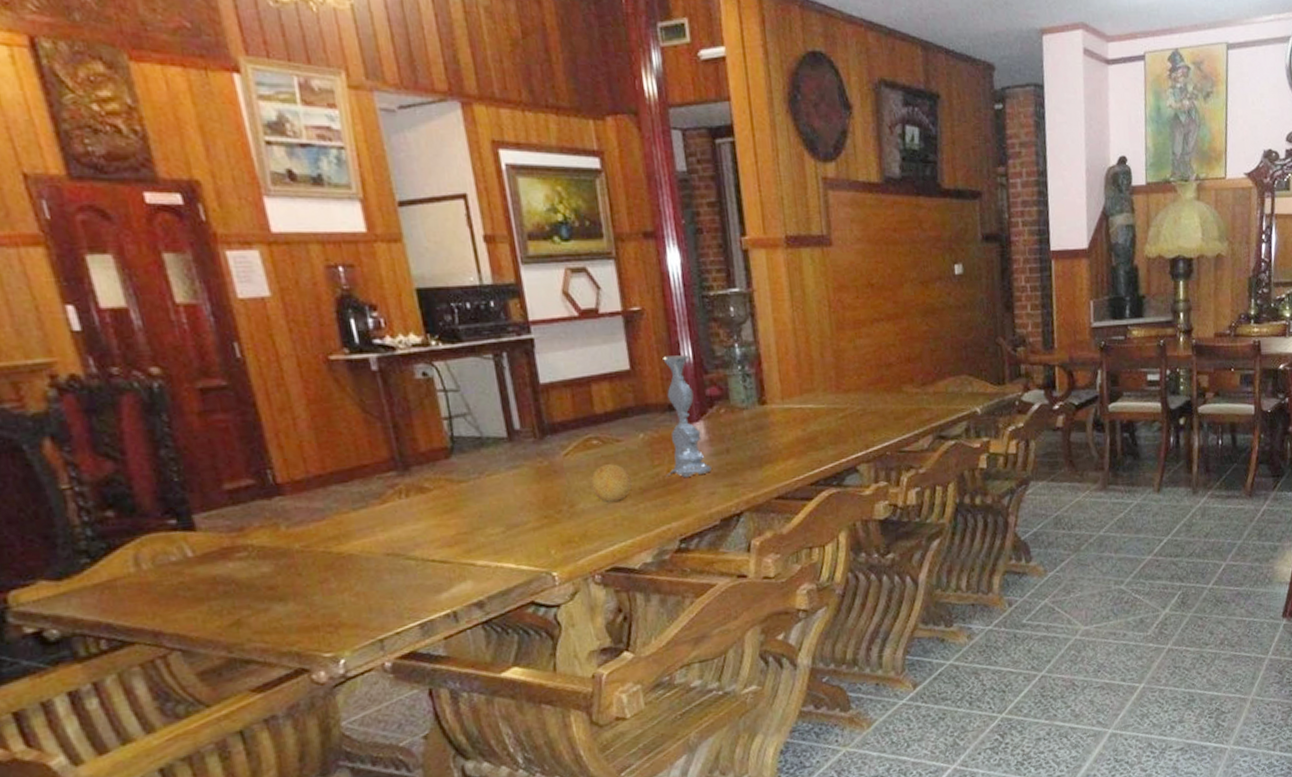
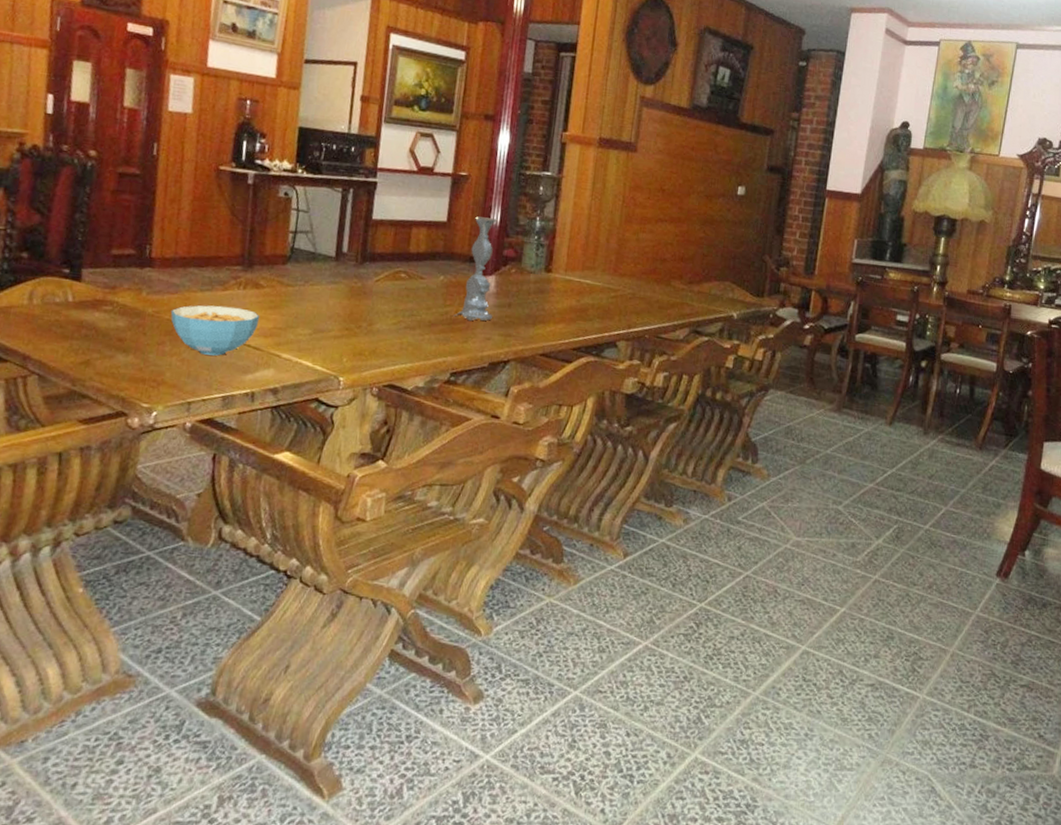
cereal bowl: none [323,519,437,583] -> present [170,305,260,356]
fruit: present [590,464,632,502] -> none [389,295,424,329]

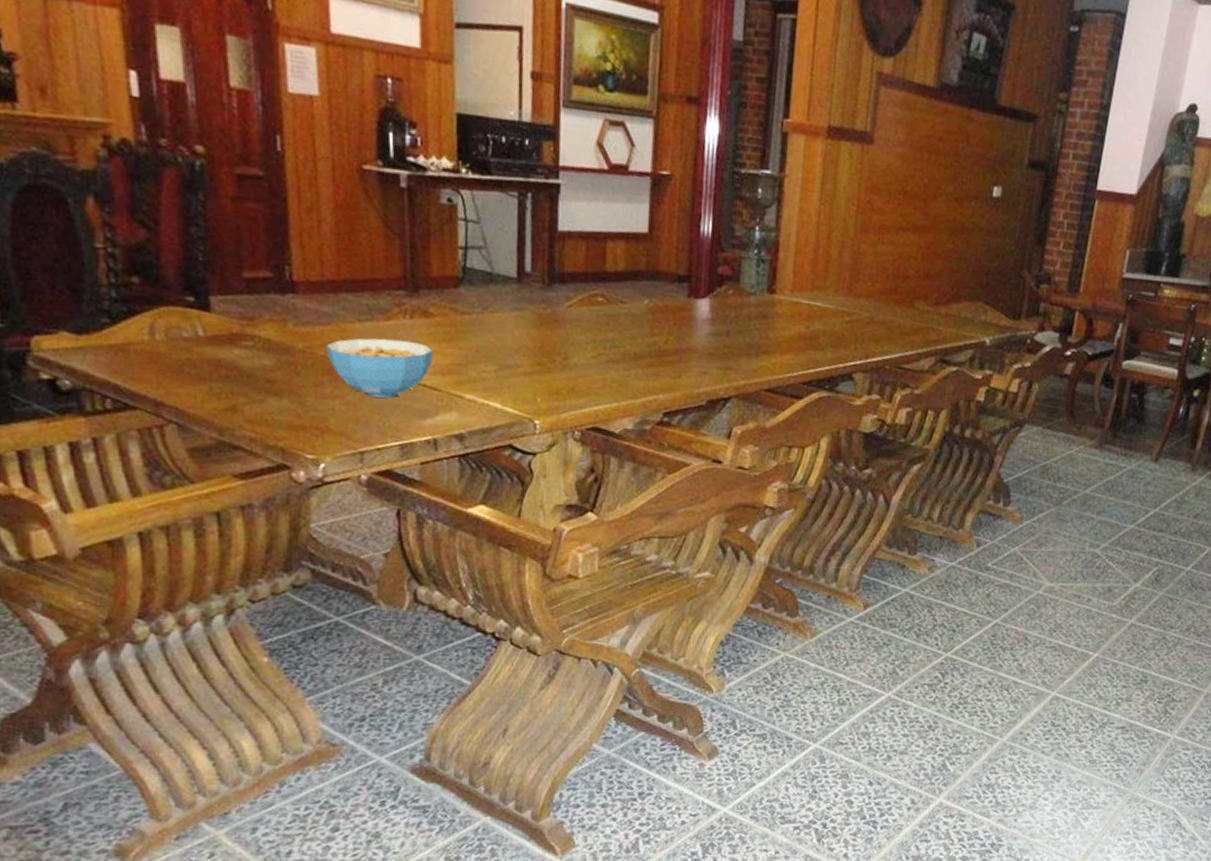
candlestick: present [453,216,497,321] -> none [663,226,708,353]

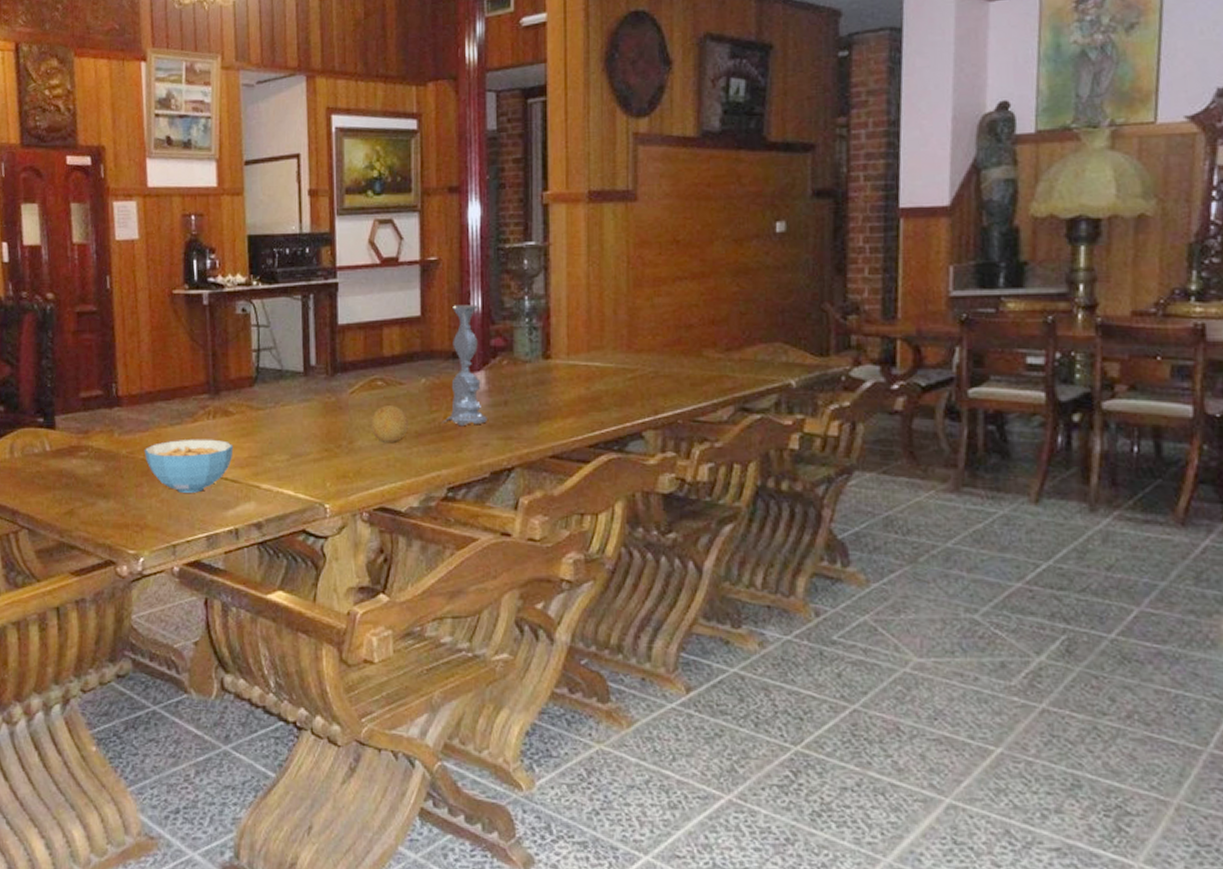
fruit: none [587,323,628,363] -> present [370,406,408,442]
candlestick: none [663,226,708,353] -> present [442,305,487,427]

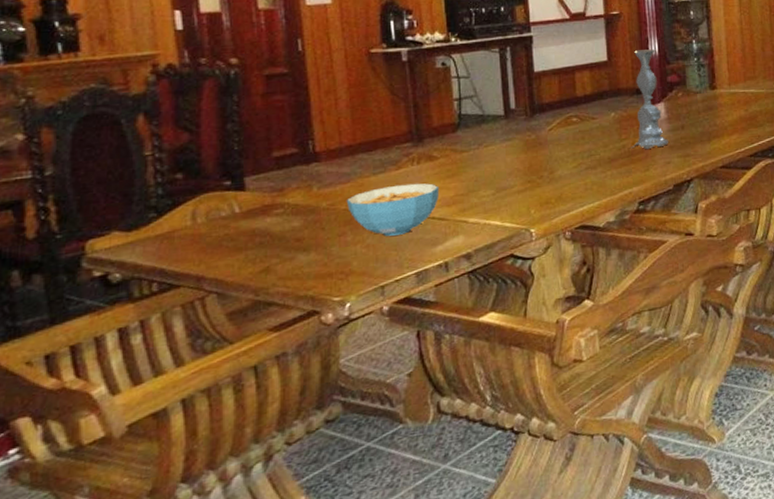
fruit: present [370,406,408,442] -> none [568,137,602,170]

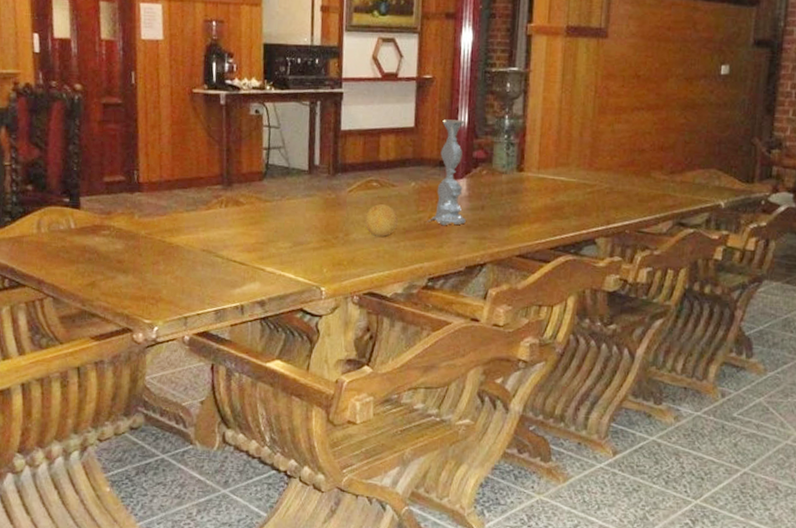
cereal bowl: present [346,183,440,236] -> none [161,224,243,272]
fruit: none [568,137,602,170] -> present [364,204,398,237]

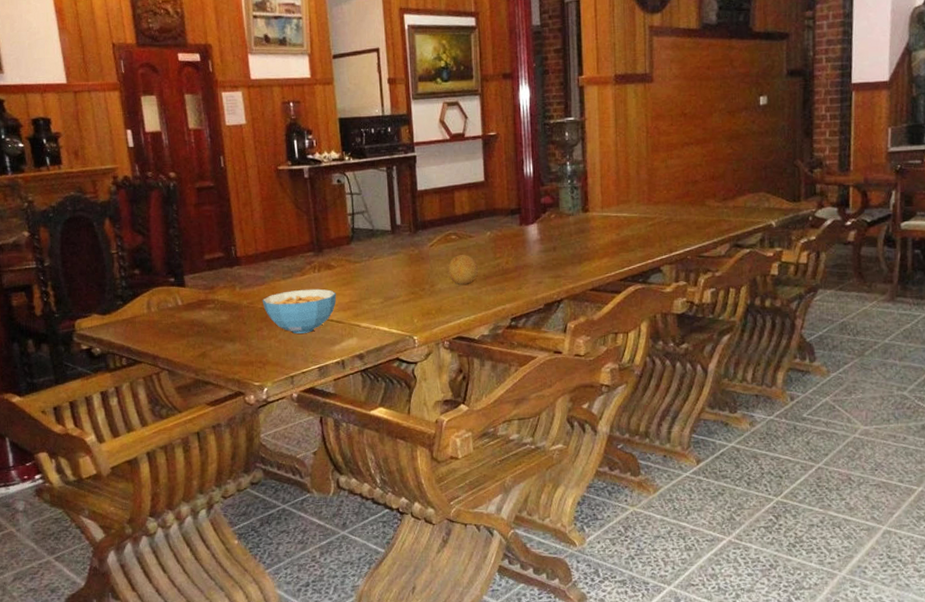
cereal bowl: none [161,224,243,272] -> present [262,288,337,334]
candlestick: present [427,119,466,226] -> none [505,170,540,269]

